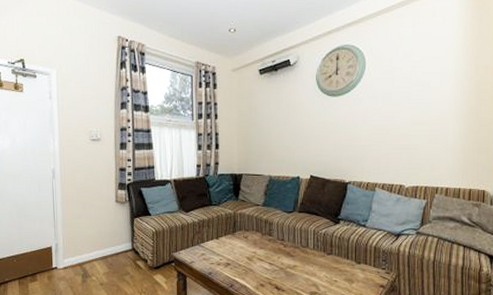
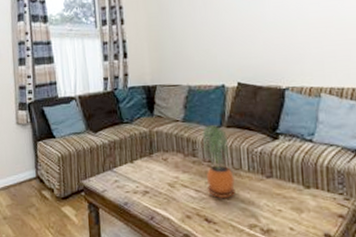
potted plant: none [277,209,302,270] -> present [202,124,235,198]

